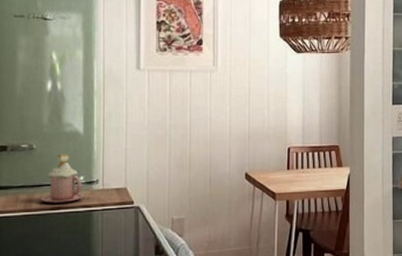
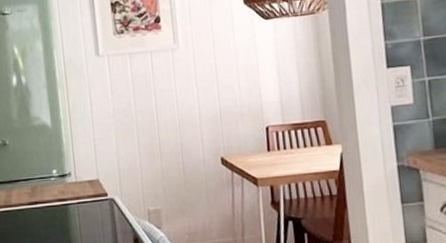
mug: present [41,154,85,203] -> none [18,148,59,198]

